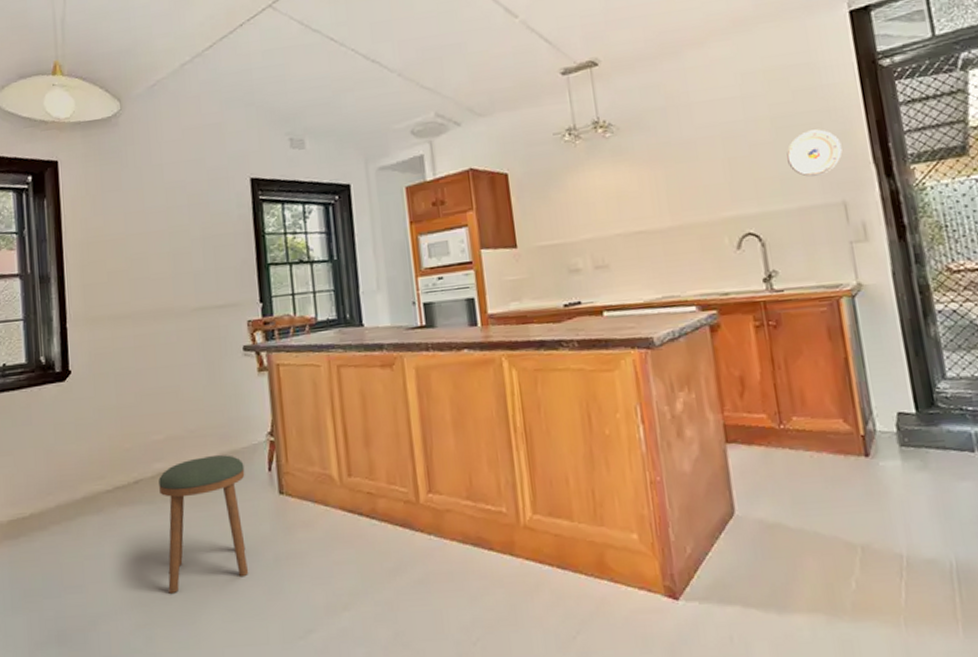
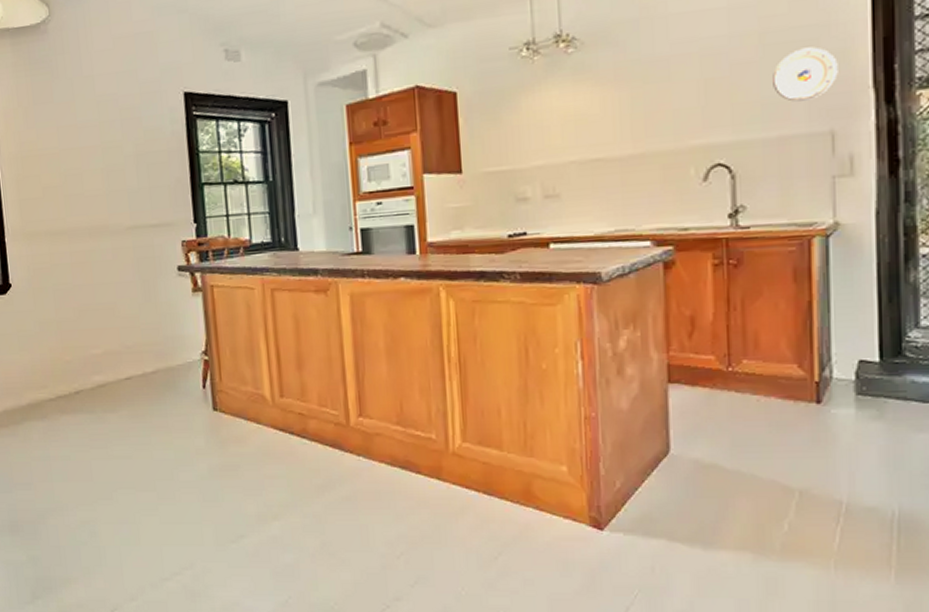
stool: present [159,455,249,593] -> none [98,371,185,495]

